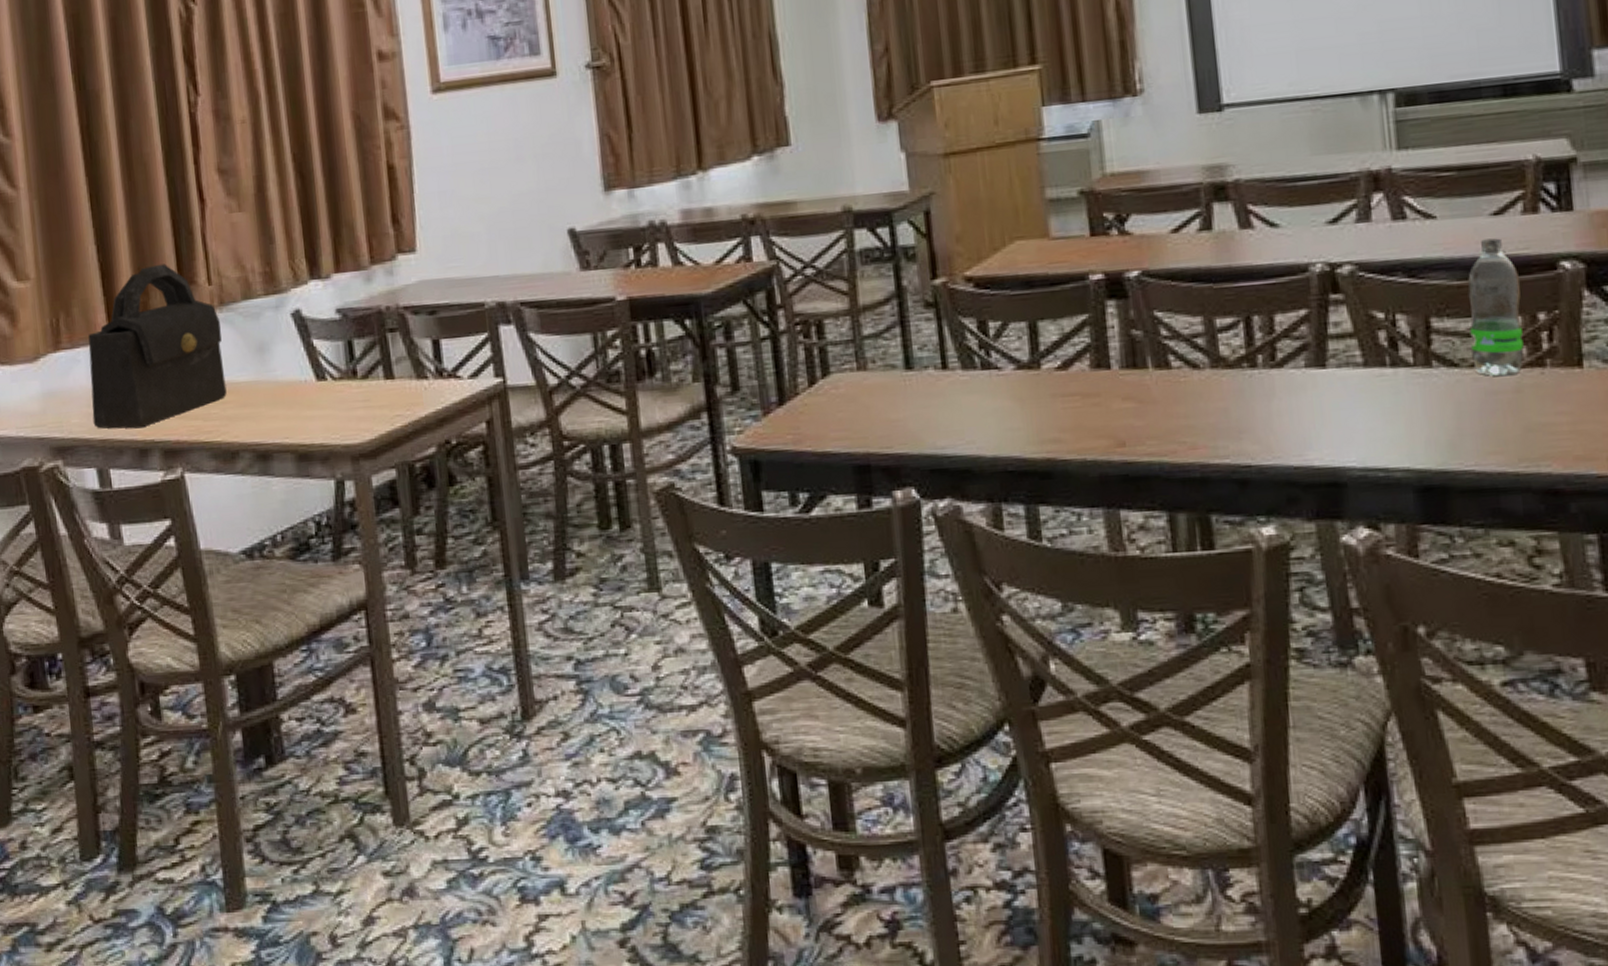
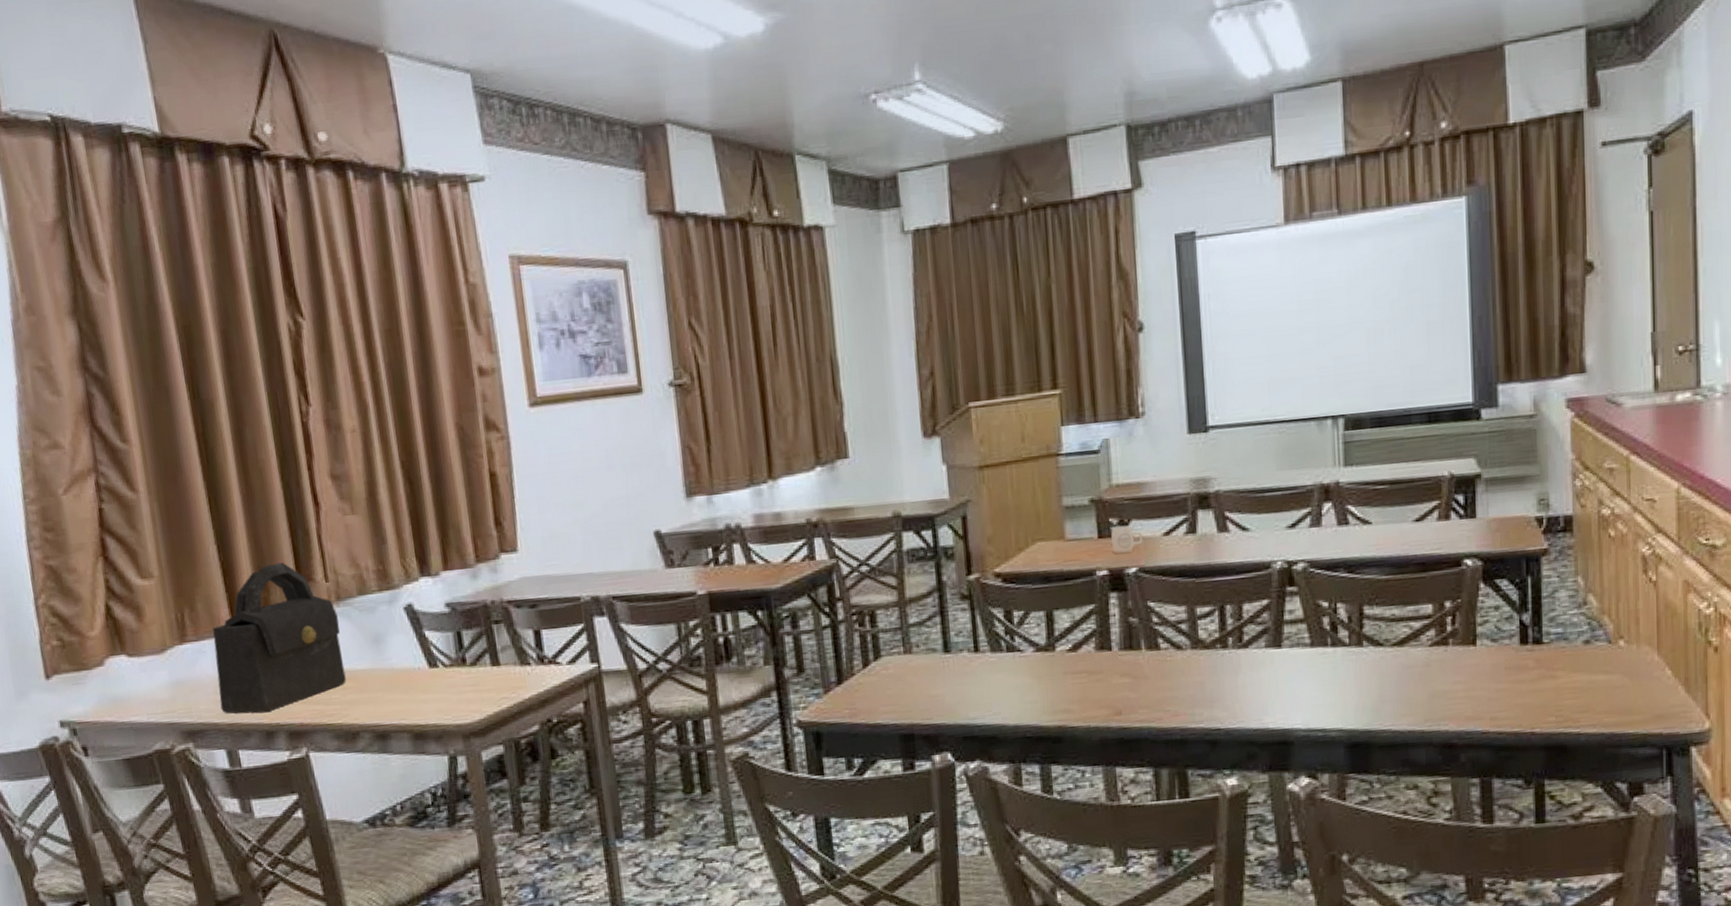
mug: none [1105,220,1147,256] -> present [1110,525,1144,555]
bottle: present [1467,238,1524,377] -> none [1393,540,1433,654]

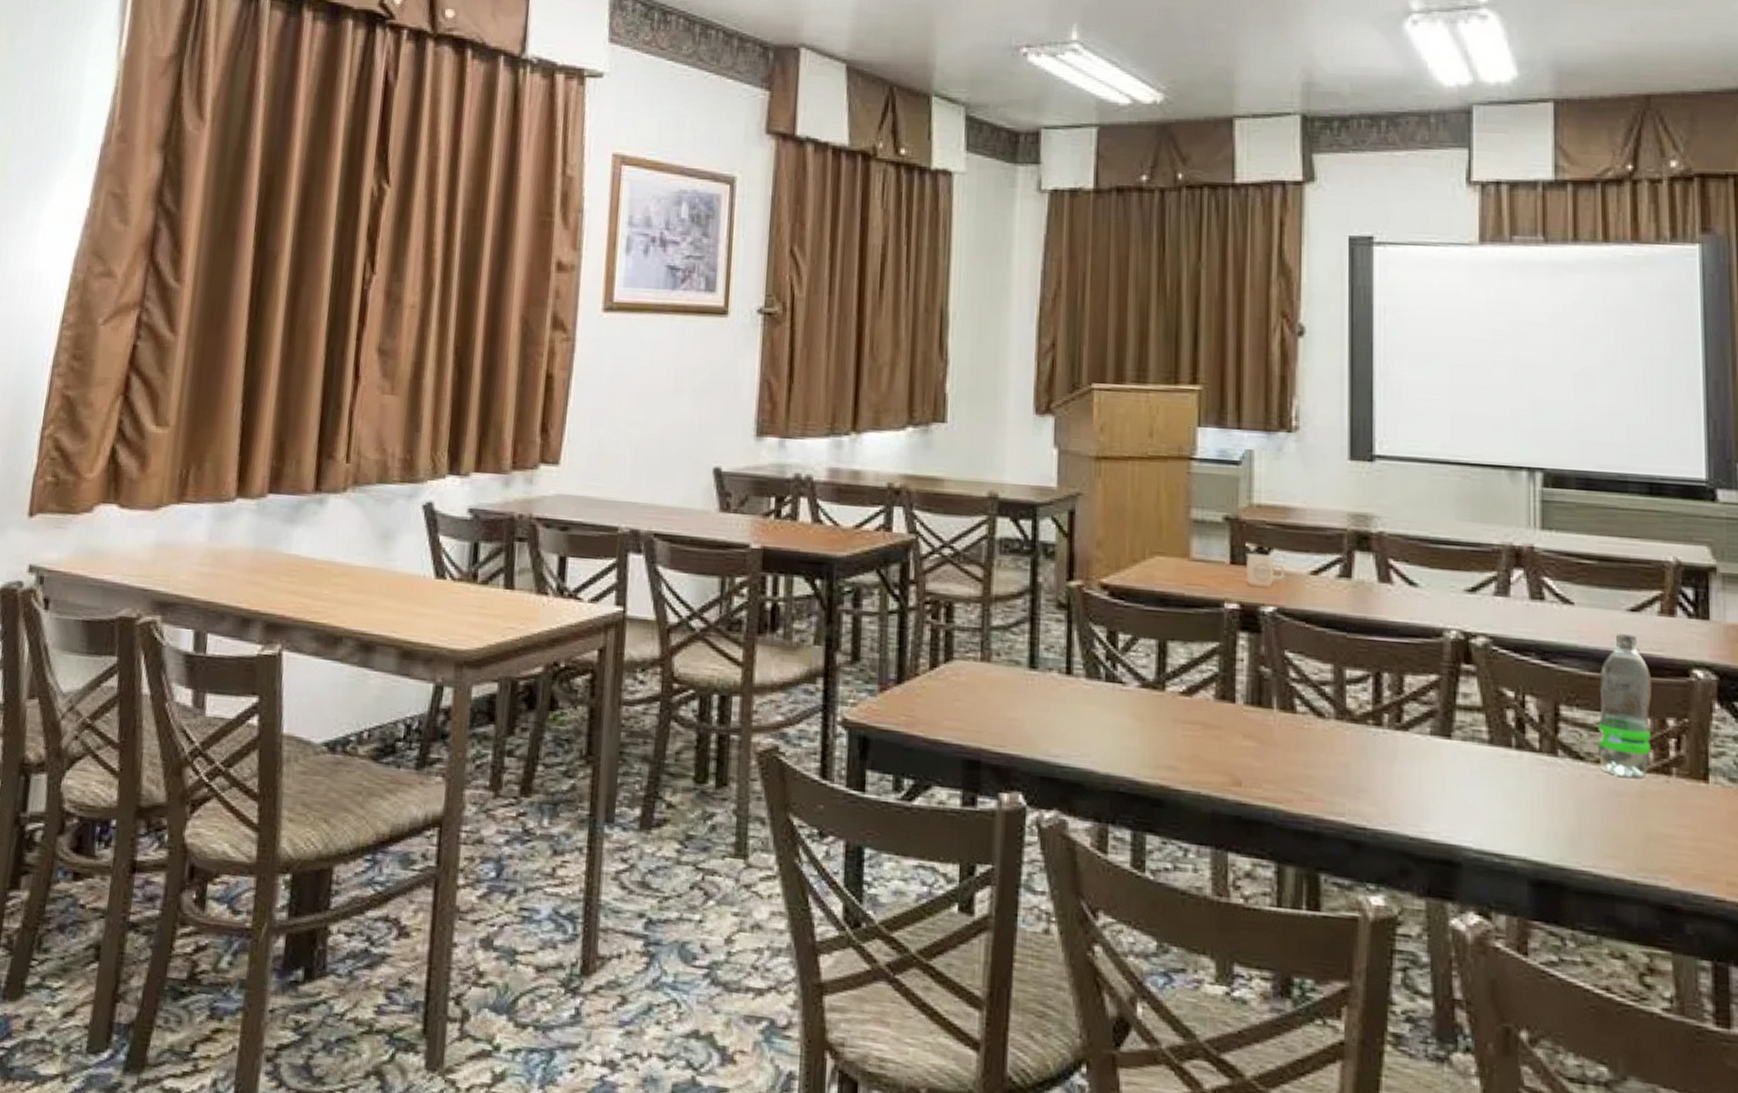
handbag: present [213,562,346,714] -> none [201,433,350,596]
bottle: none [1393,540,1433,654] -> present [1598,634,1653,779]

